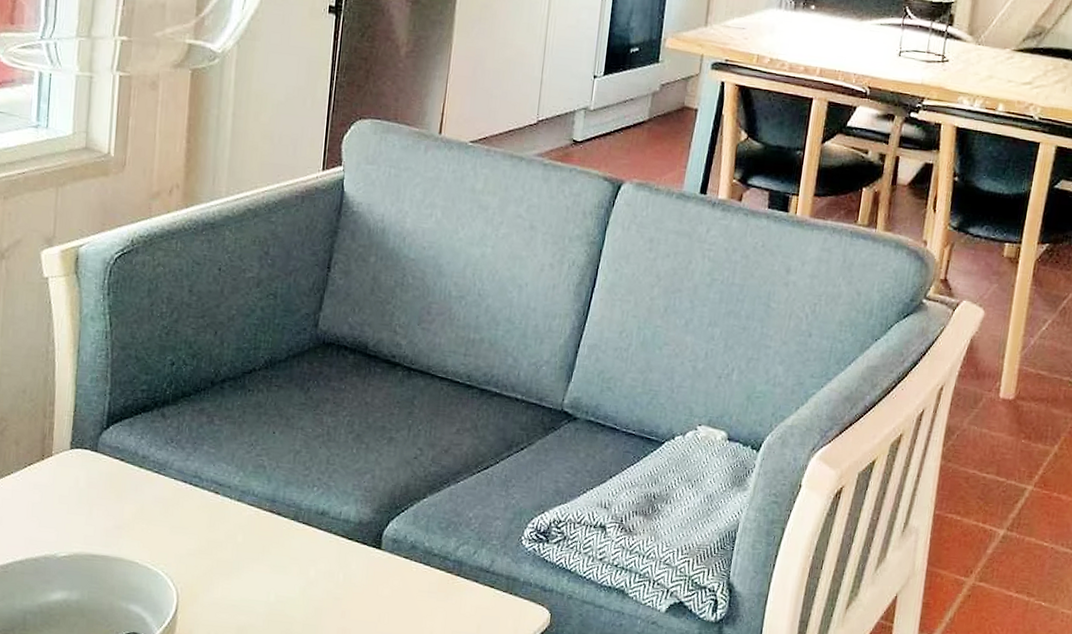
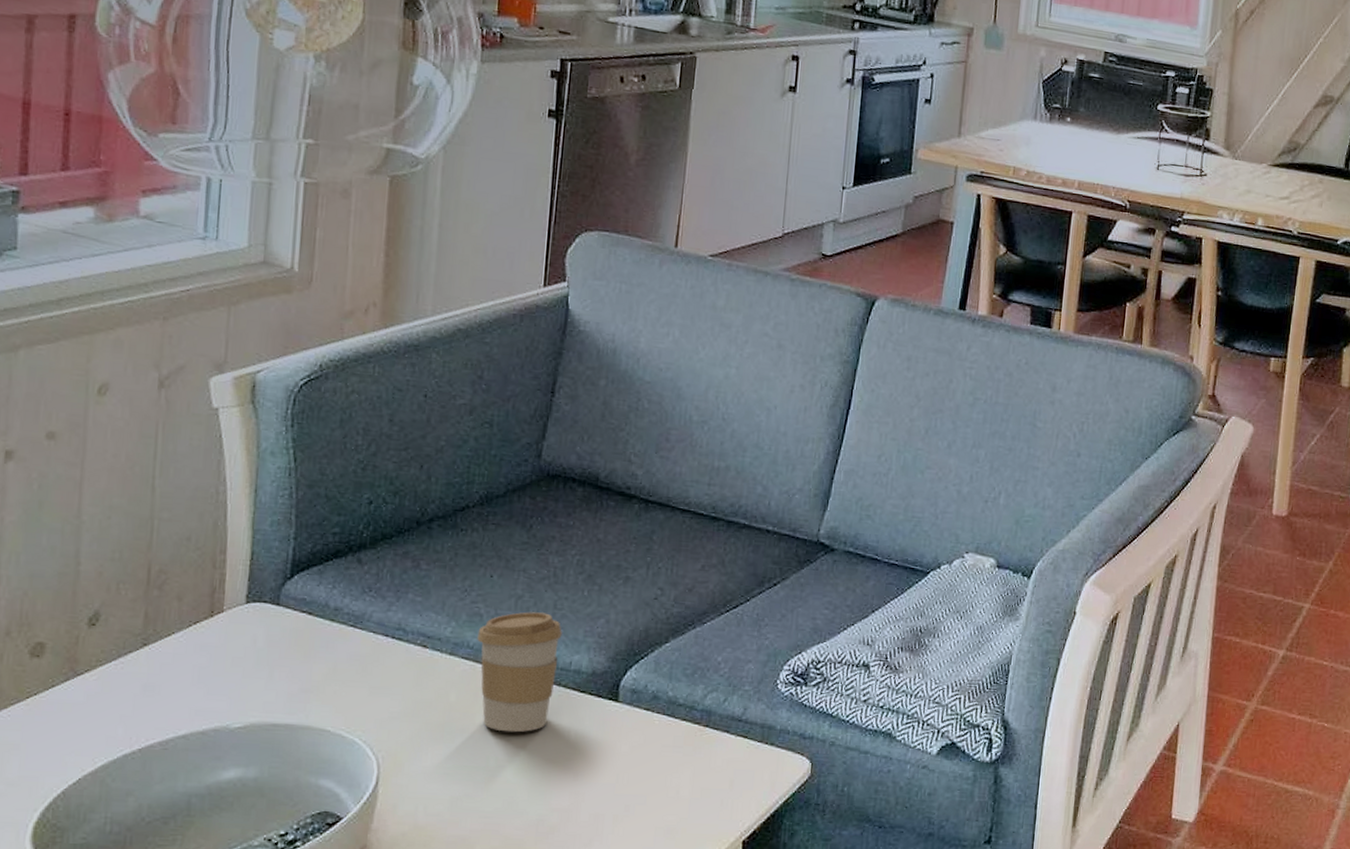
coffee cup: none [261,465,334,573] -> present [477,612,562,733]

